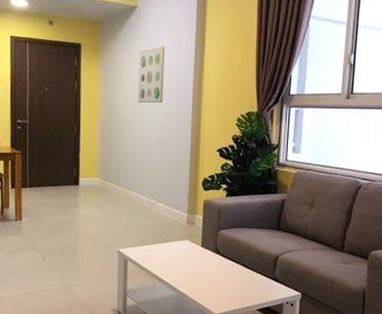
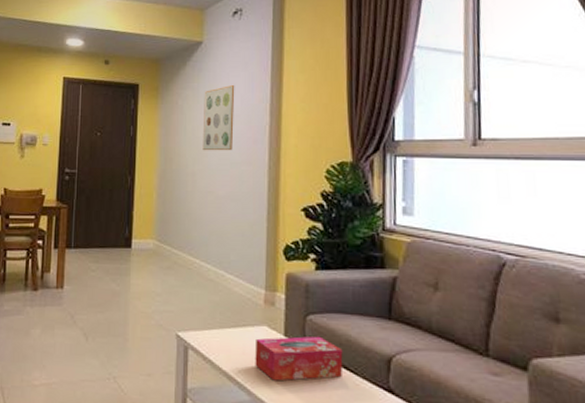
tissue box: none [179,245,244,279] -> present [255,336,343,381]

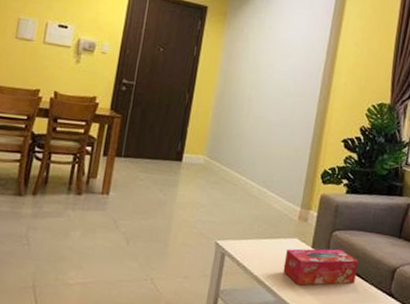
wall art: present [202,85,235,151] -> none [261,21,299,82]

